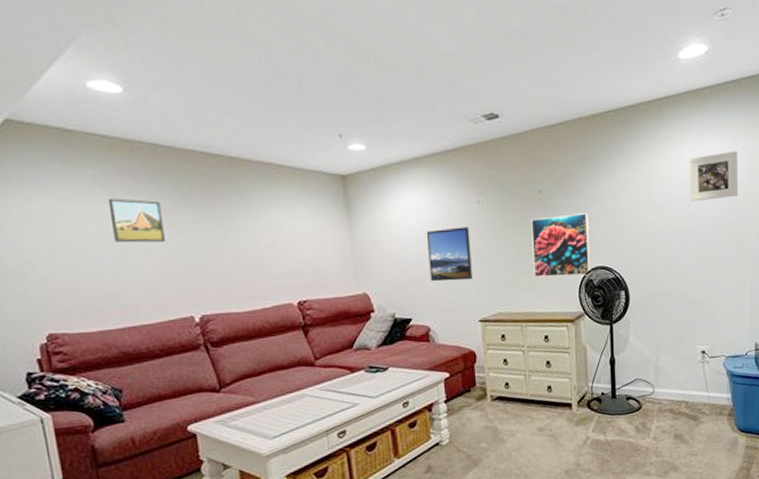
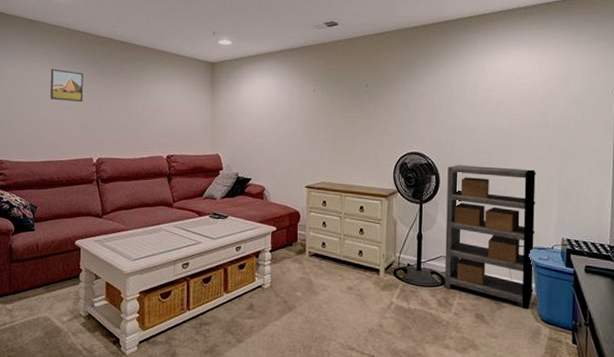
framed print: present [427,226,472,282] -> none [269,109,305,152]
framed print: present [531,213,590,277] -> none [355,106,407,159]
shelving unit: none [637,273,730,422] -> present [444,165,537,310]
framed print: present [689,151,739,202] -> none [501,62,551,104]

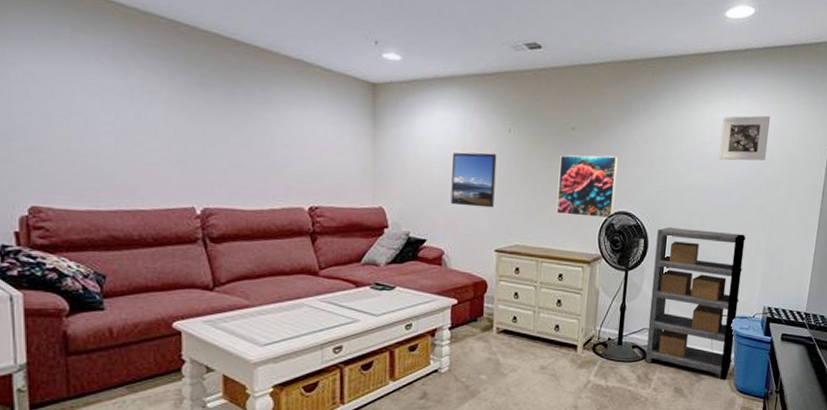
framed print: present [50,69,84,102] -> none [117,71,176,125]
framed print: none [269,109,305,152] -> present [450,152,497,208]
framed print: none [355,106,407,159] -> present [556,155,618,219]
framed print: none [501,62,551,104] -> present [718,115,771,161]

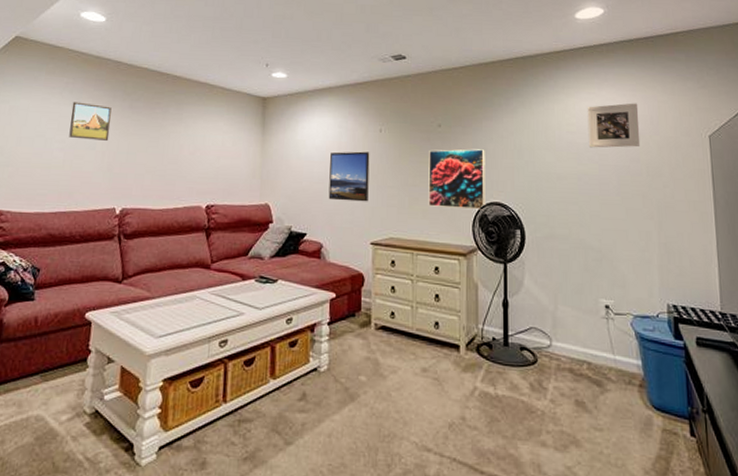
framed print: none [117,71,176,125] -> present [69,102,112,141]
shelving unit: present [645,227,747,381] -> none [534,217,641,394]

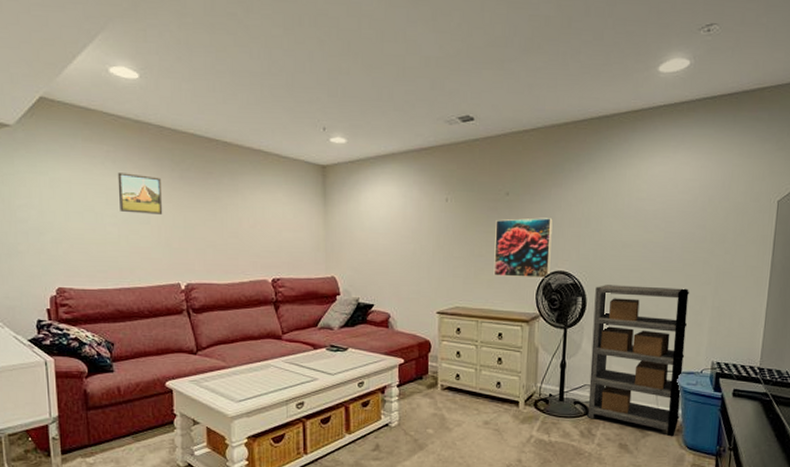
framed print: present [328,151,370,202] -> none [394,222,436,273]
shelving unit: none [534,217,641,394] -> present [587,285,690,437]
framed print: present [587,103,641,148] -> none [657,167,712,215]

